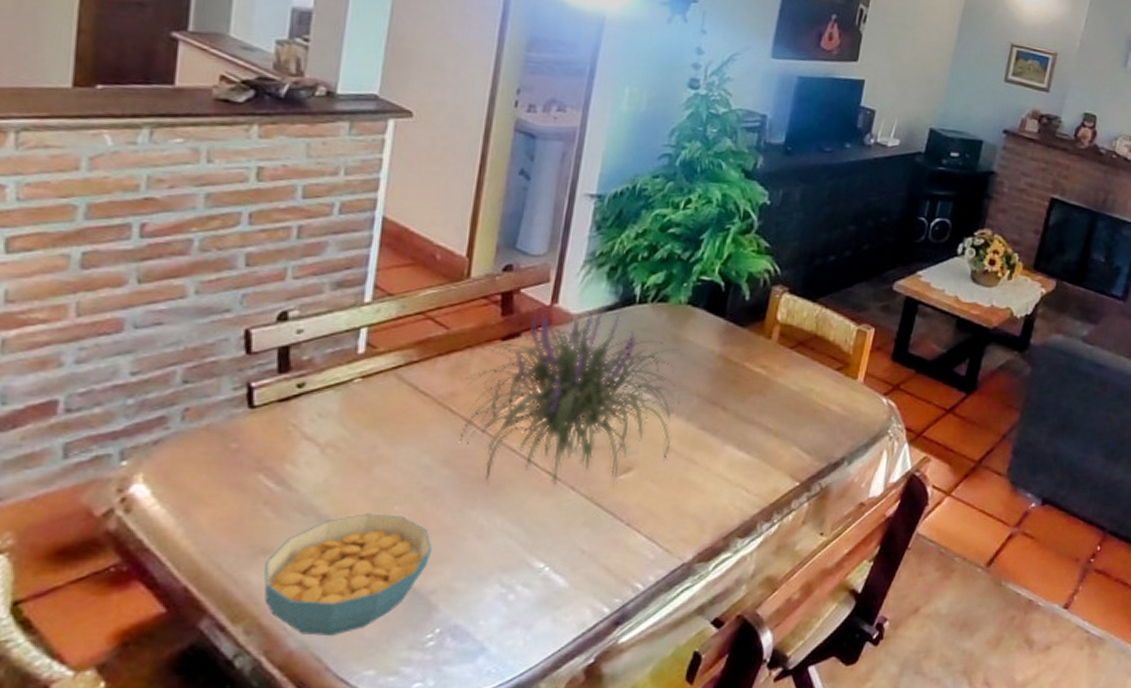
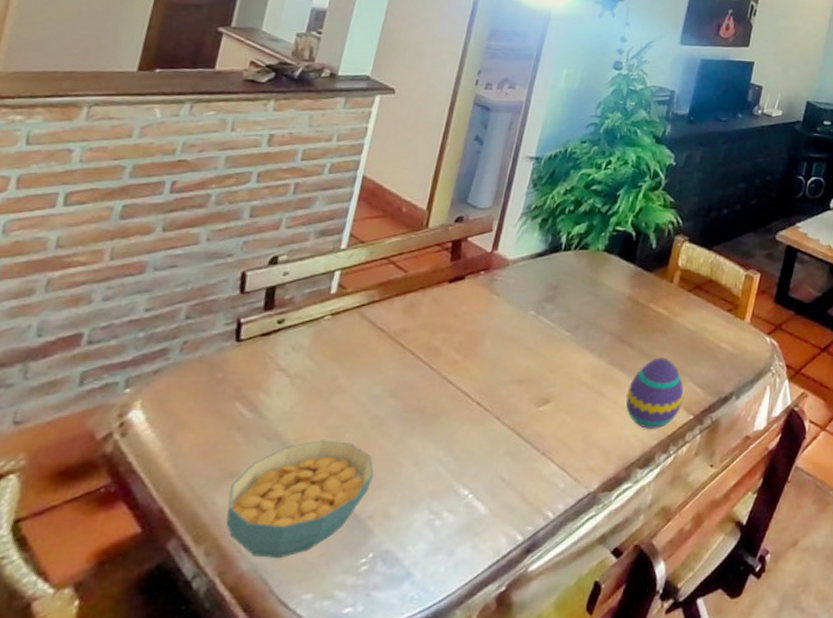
plant: present [459,305,680,485] -> none [406,252,596,416]
decorative egg: none [720,421,788,497] -> present [625,357,684,429]

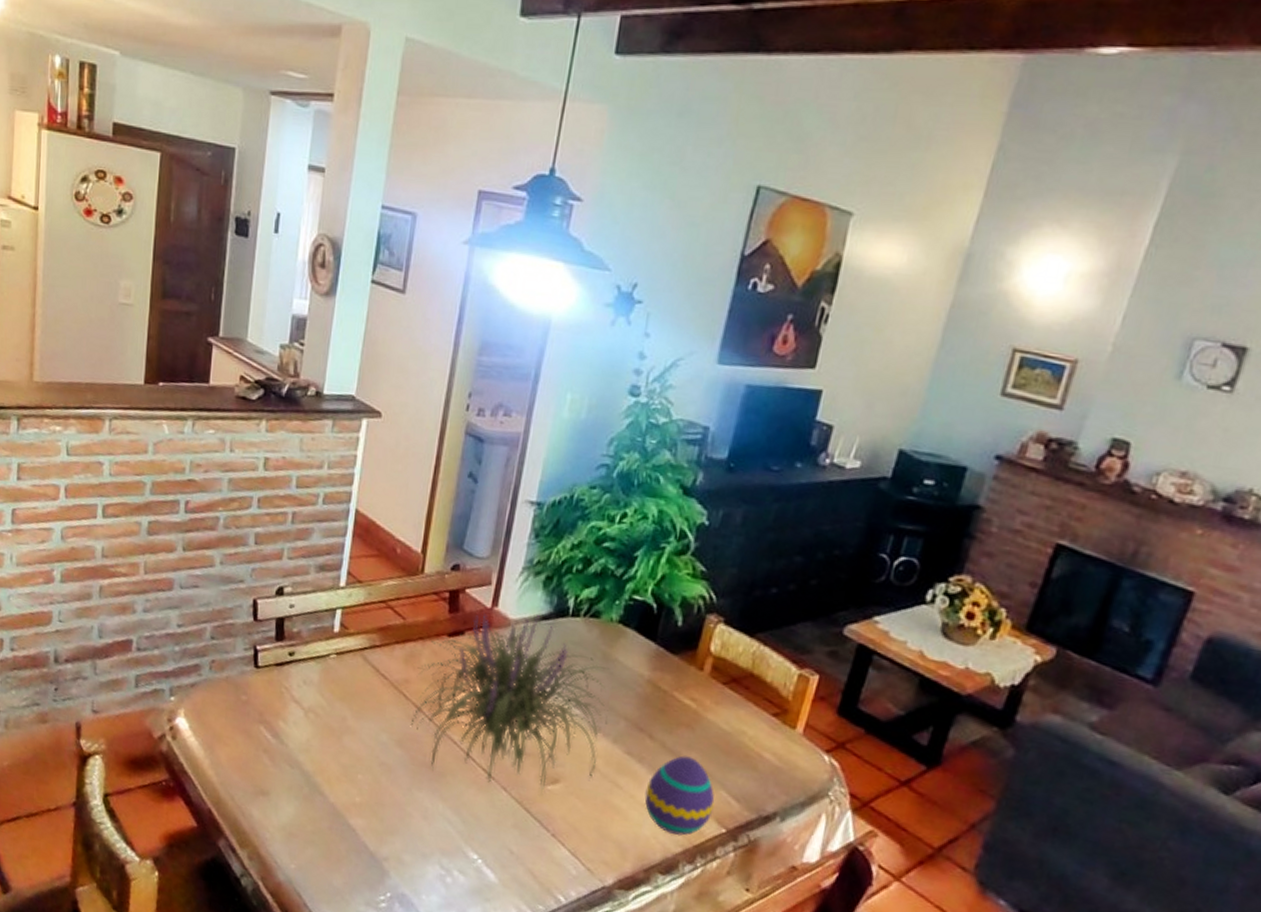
cereal bowl: present [226,440,374,559] -> none [262,775,387,878]
plant: none [406,252,596,416] -> present [410,613,609,794]

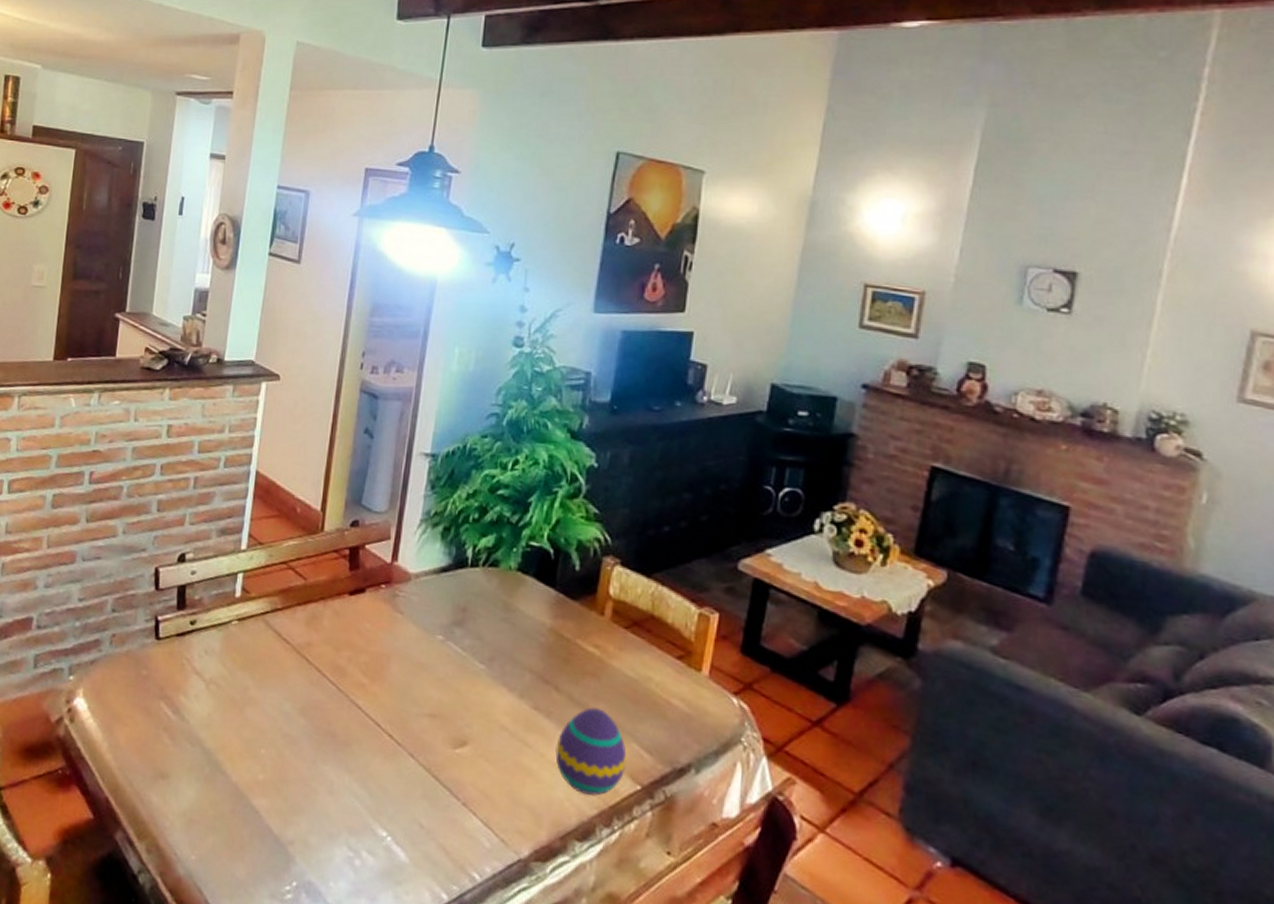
plant: present [410,613,609,794] -> none [313,566,512,758]

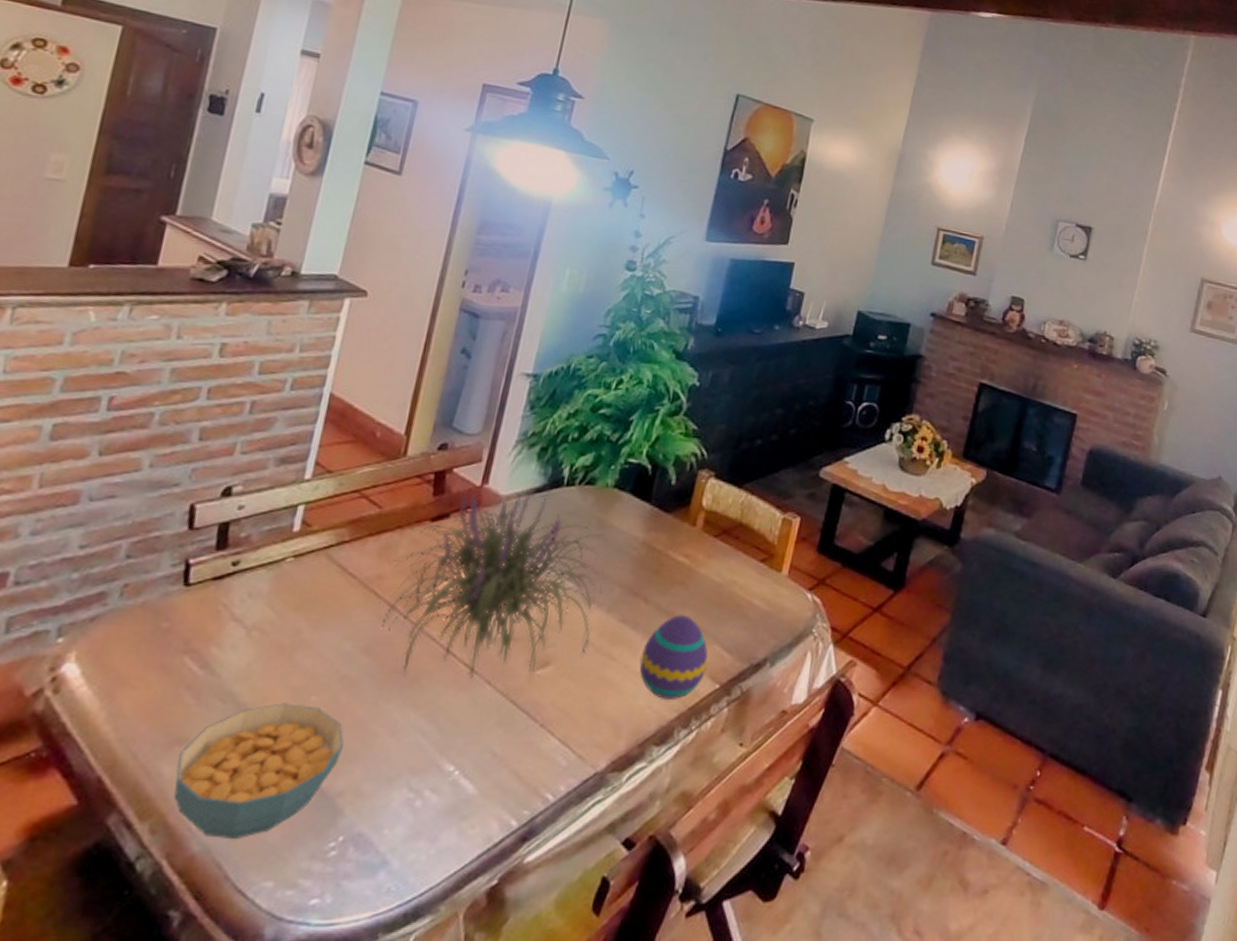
cereal bowl: none [161,752,291,870] -> present [174,703,344,840]
plant: none [313,566,512,758] -> present [381,487,604,680]

